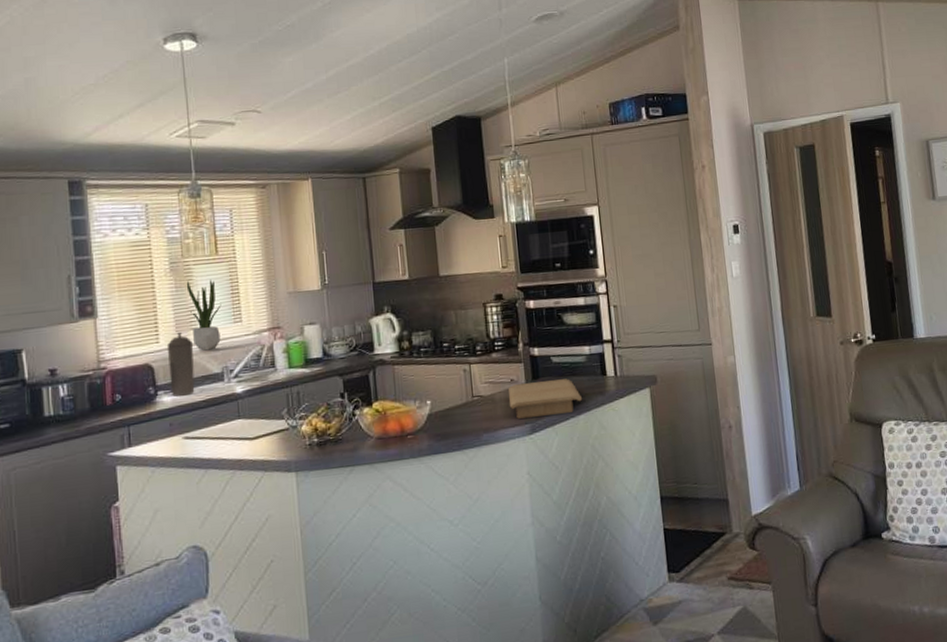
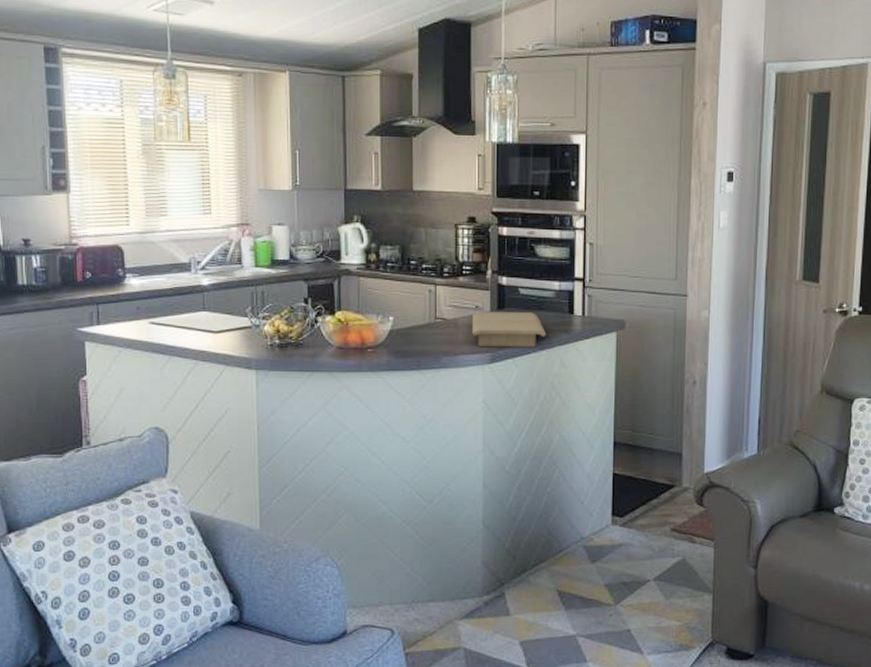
canister: present [166,331,195,397] -> none [136,216,163,281]
potted plant: present [186,280,221,351] -> none [158,165,192,239]

